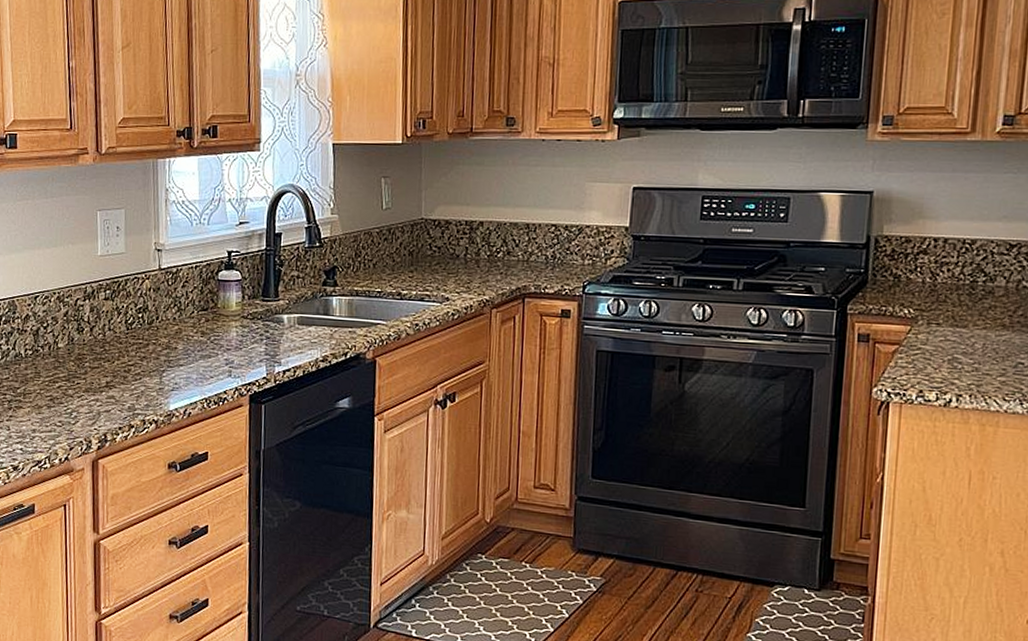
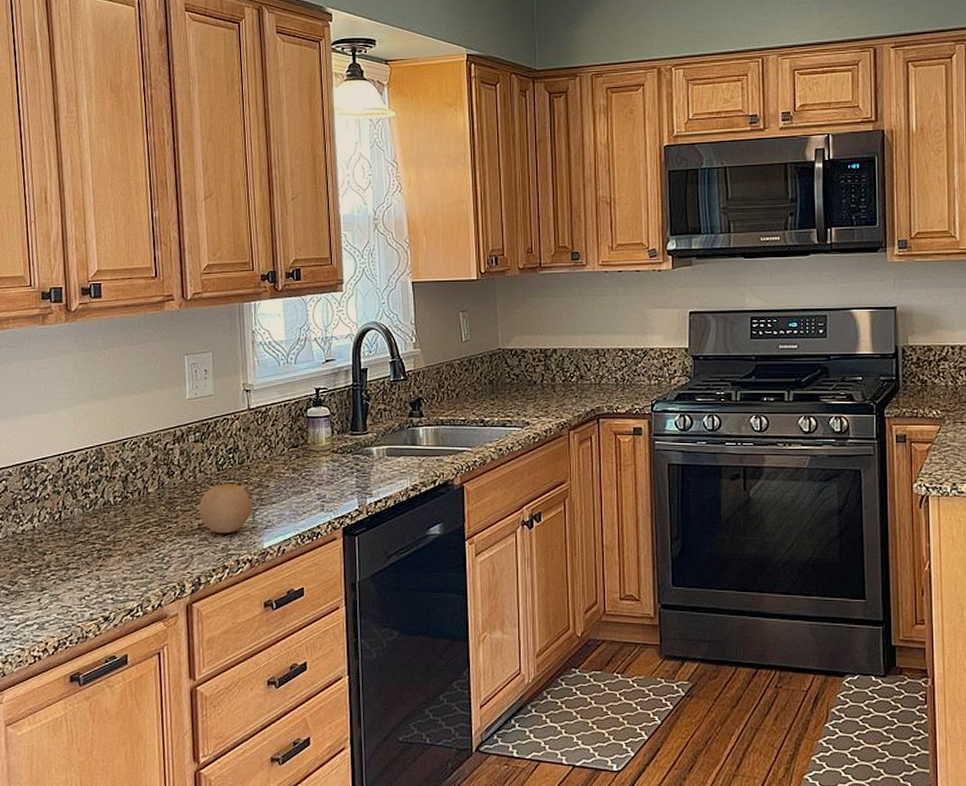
fruit: none [106,343,159,393] -> present [198,484,251,534]

